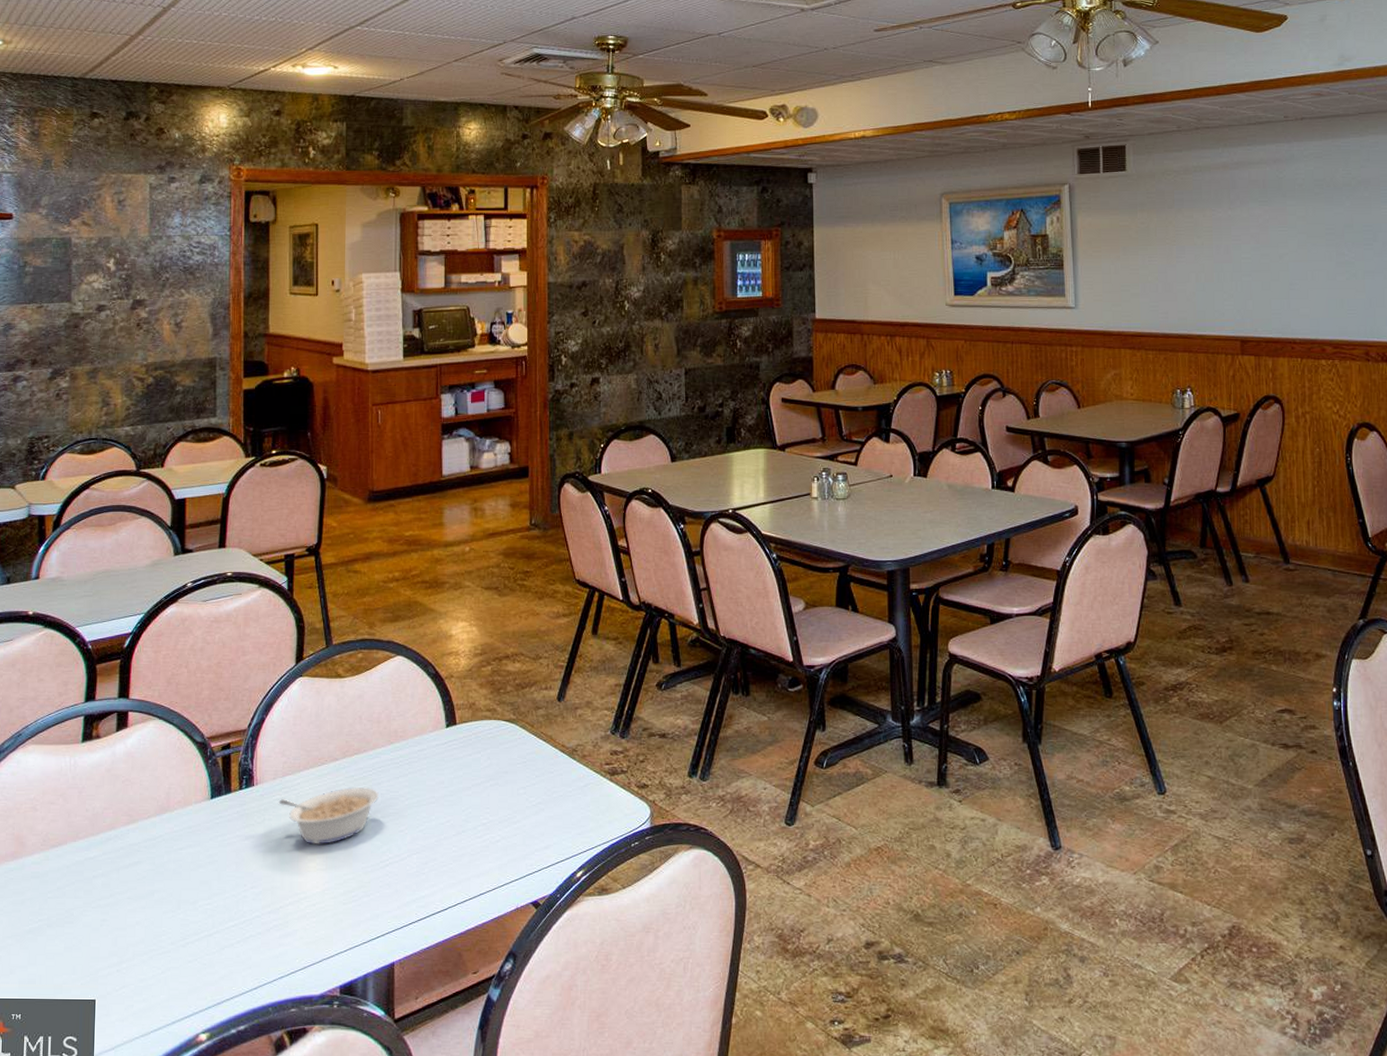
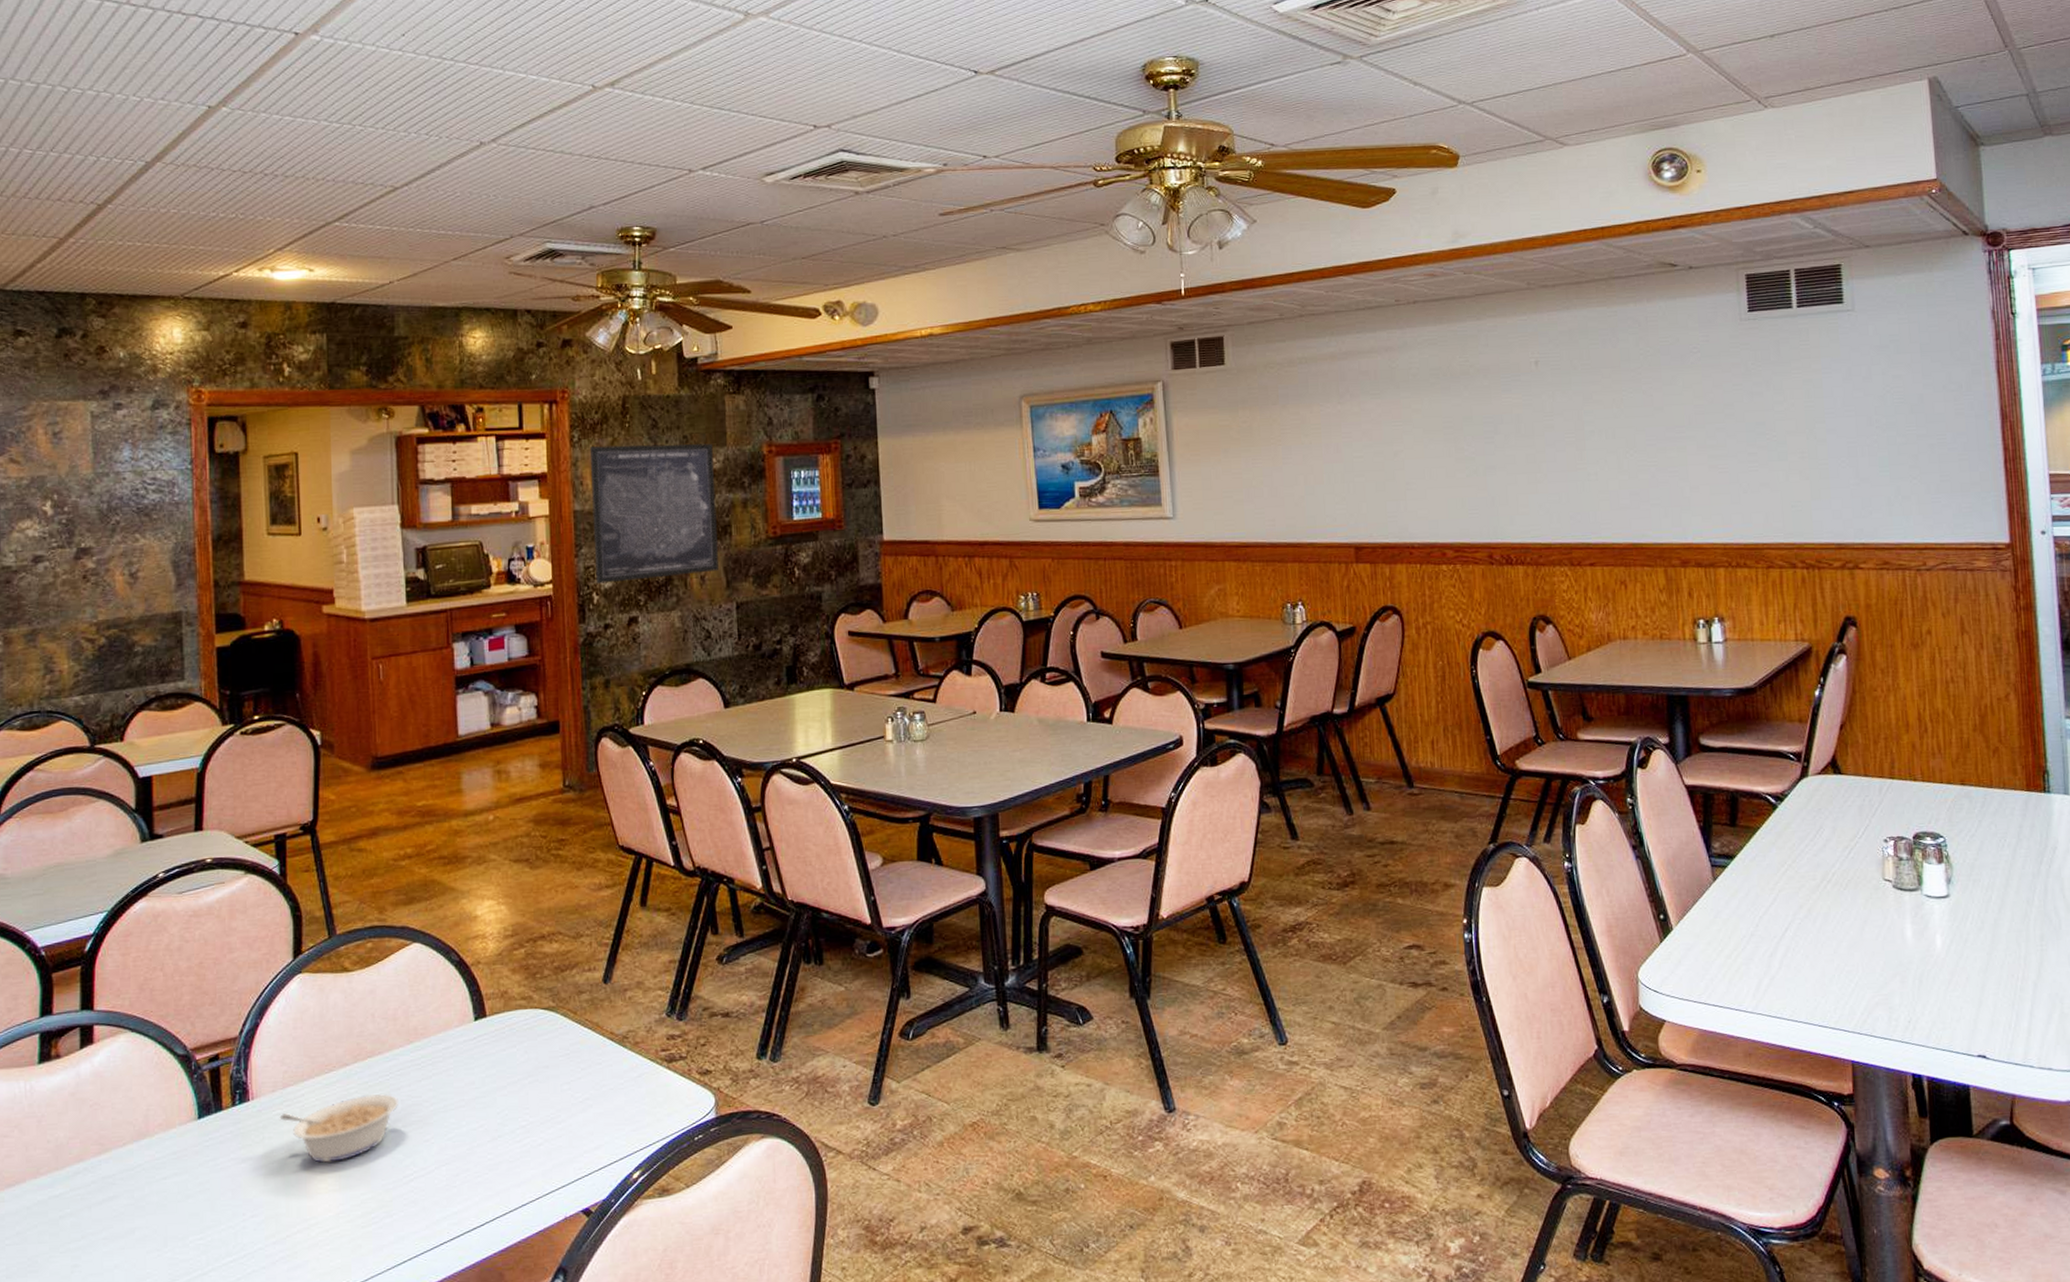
wall art: none [563,226,670,347] -> present [589,443,718,584]

